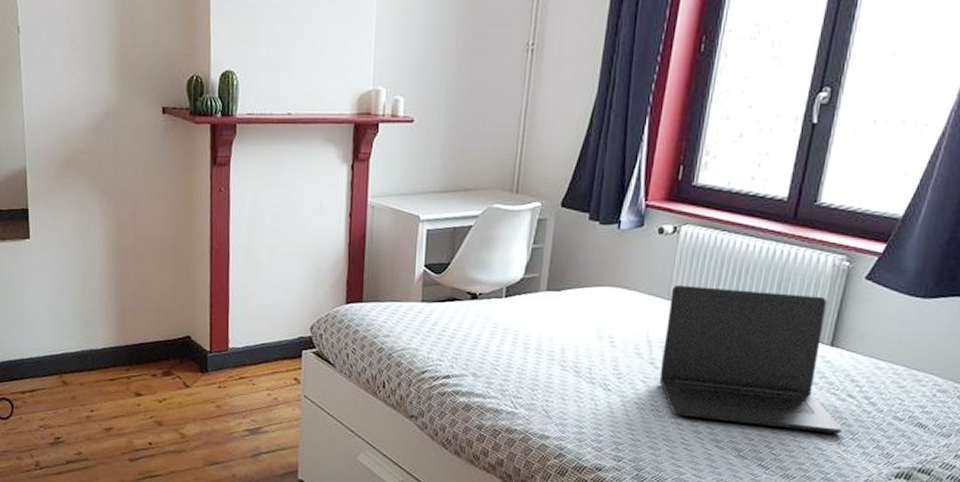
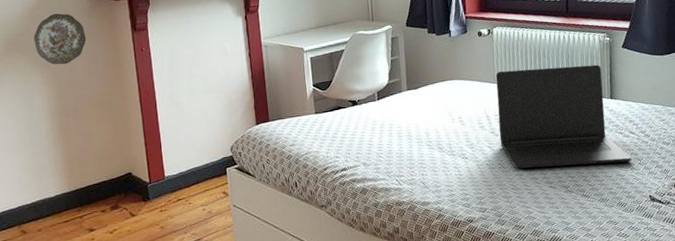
decorative plate: none [96,130,156,195] -> present [34,13,86,65]

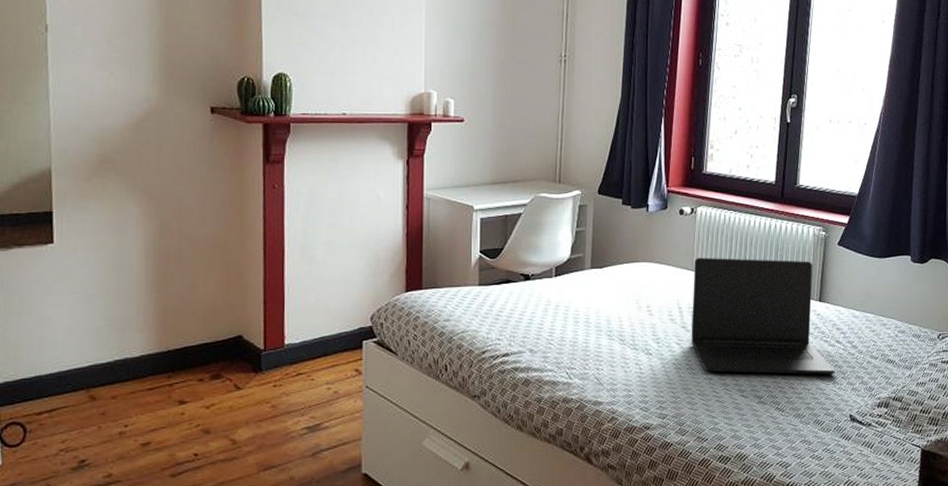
decorative plate: present [34,13,86,65] -> none [135,129,204,194]

